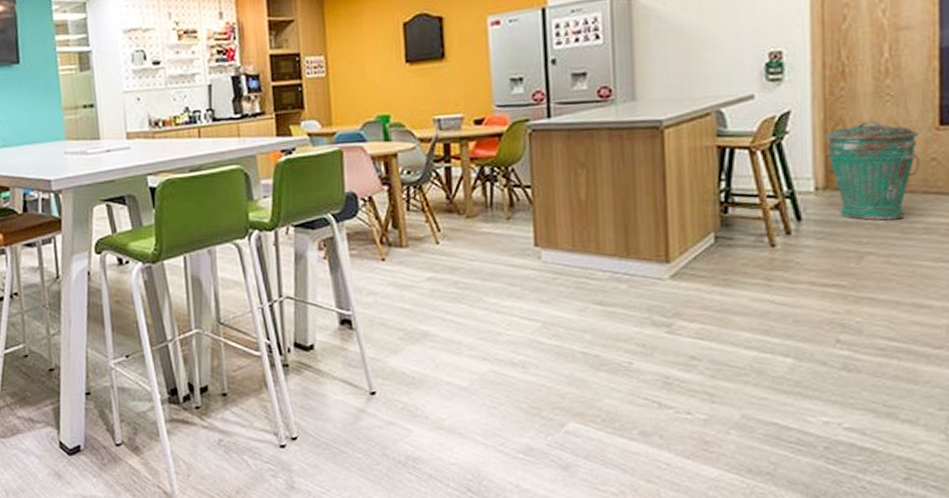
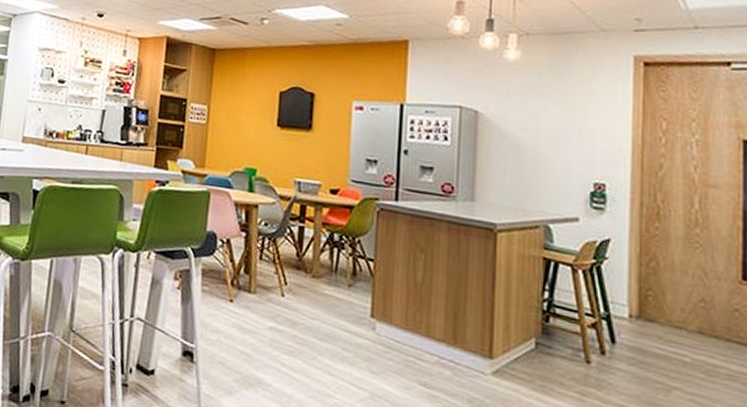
trash can: present [825,120,919,221] -> none [640,262,724,361]

